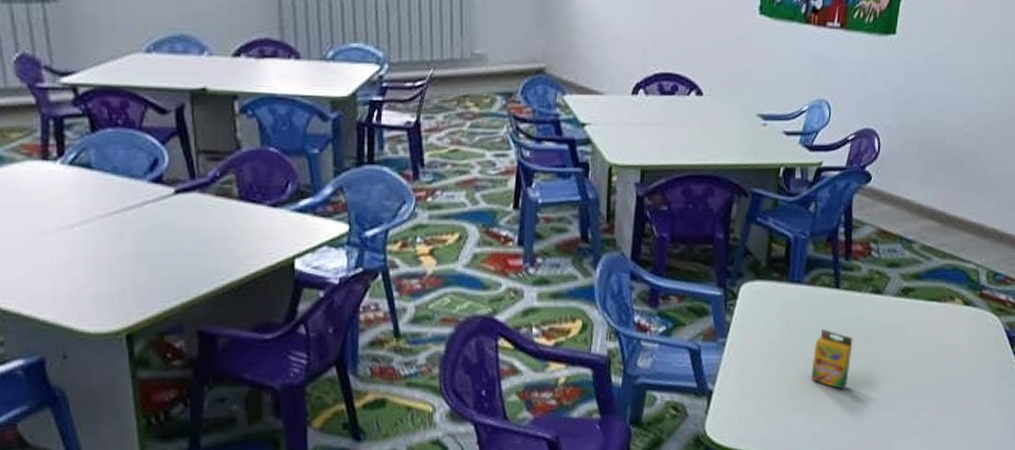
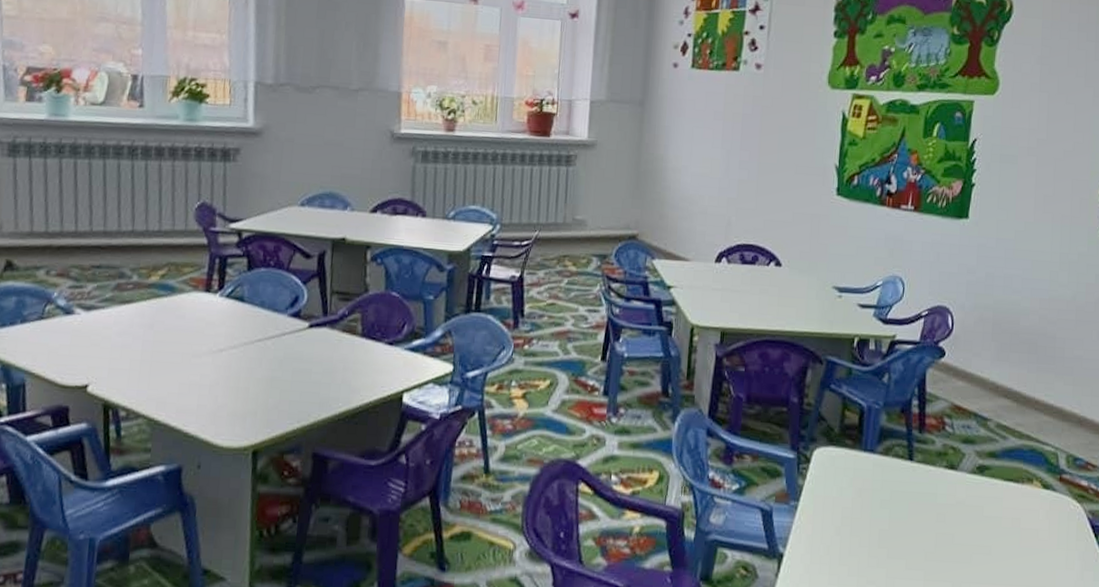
crayon box: present [811,329,853,390] -> none [883,500,927,566]

